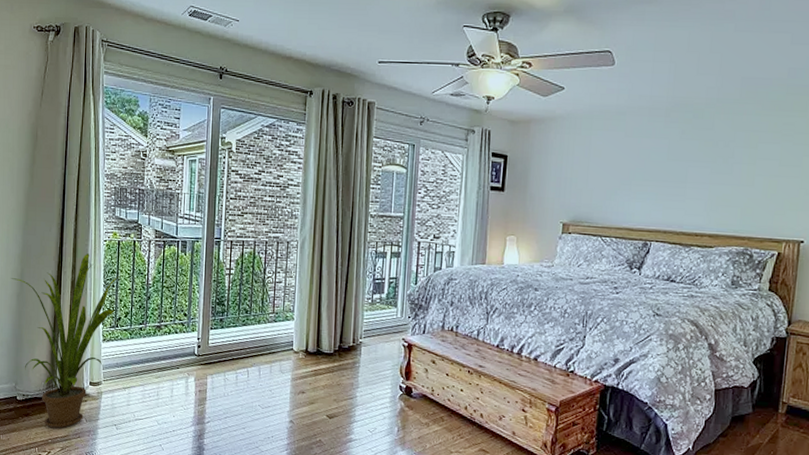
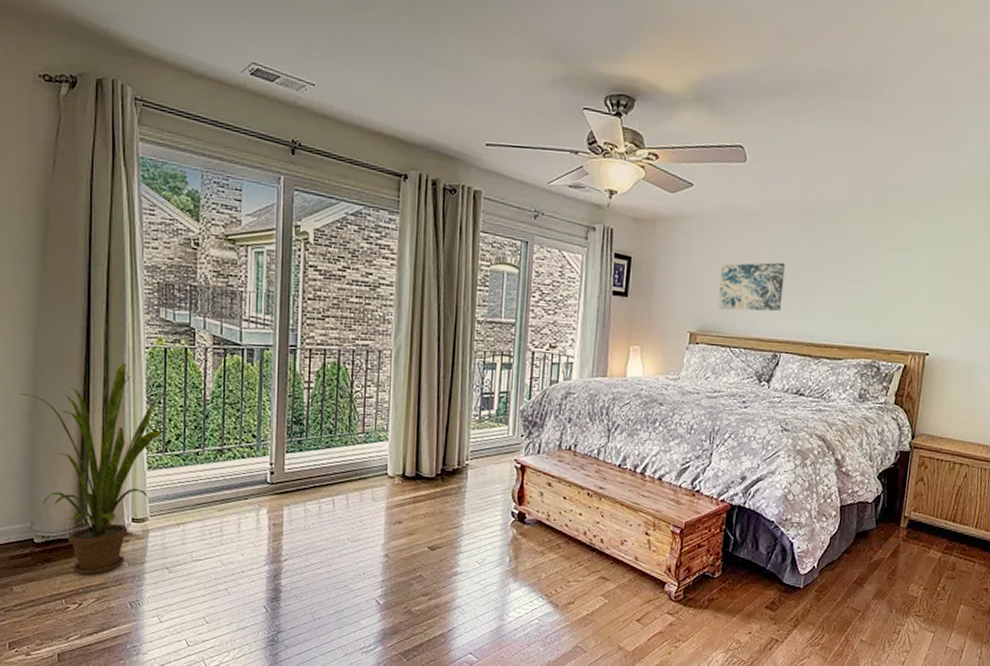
wall art: none [588,157,654,203] -> present [717,262,786,312]

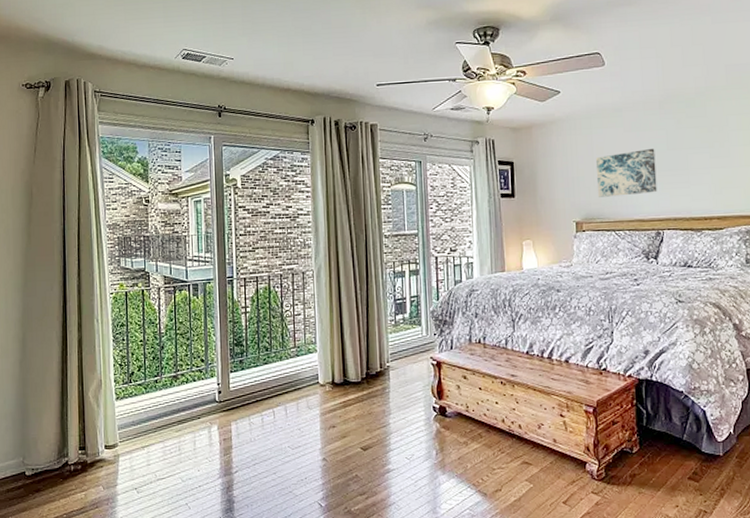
house plant: present [19,363,169,575] -> none [12,309,131,501]

